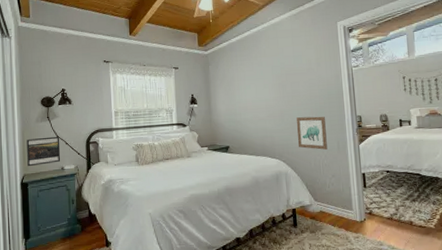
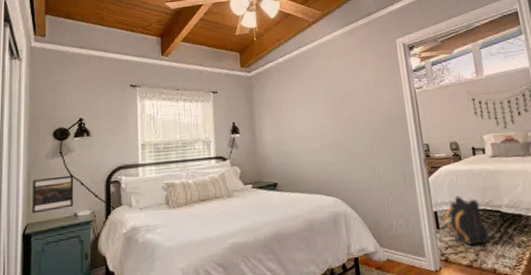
wall art: present [297,116,327,150] -> none [355,145,392,185]
backpack: none [371,160,409,202] -> present [444,196,490,245]

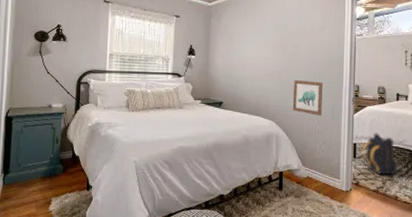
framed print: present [32,175,74,214] -> none [14,72,51,101]
wall art: none [355,145,392,185] -> present [292,80,323,116]

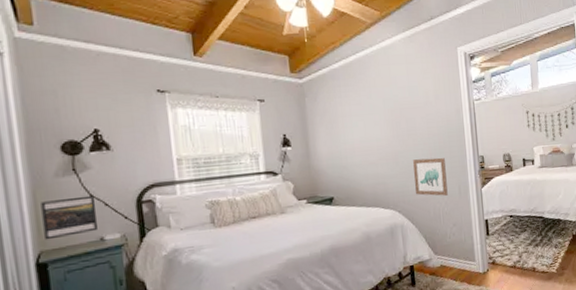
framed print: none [14,72,51,101] -> present [41,195,98,240]
backpack: present [362,133,397,175] -> none [494,204,532,249]

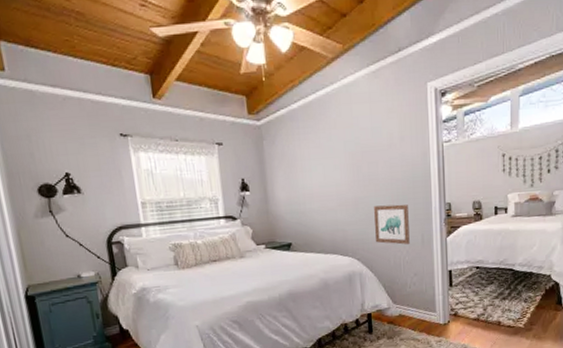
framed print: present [41,195,98,240] -> none [25,235,75,276]

